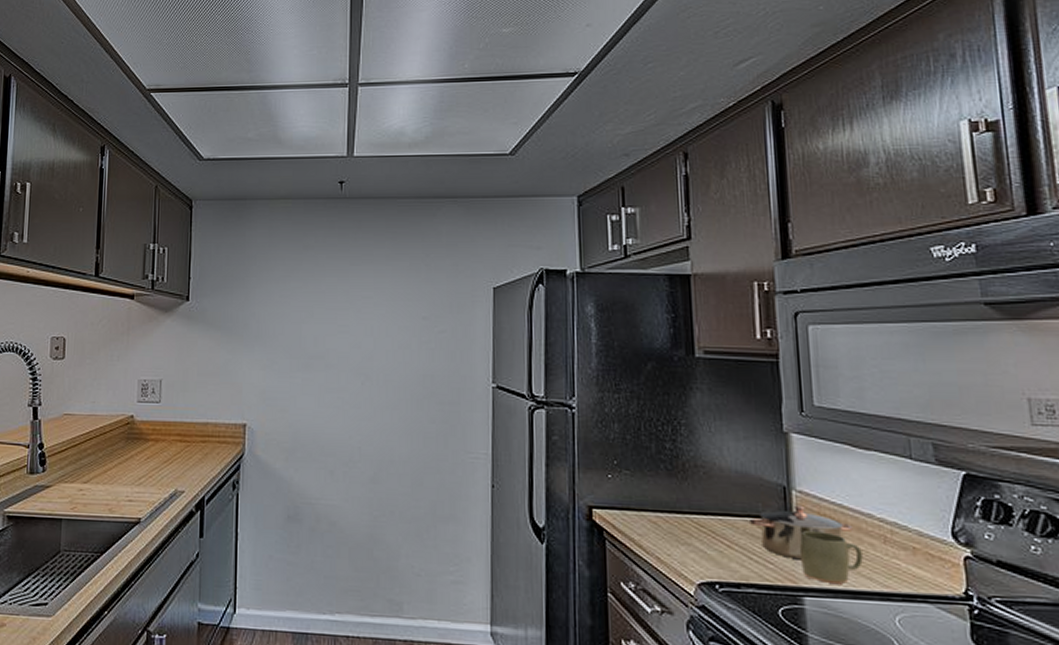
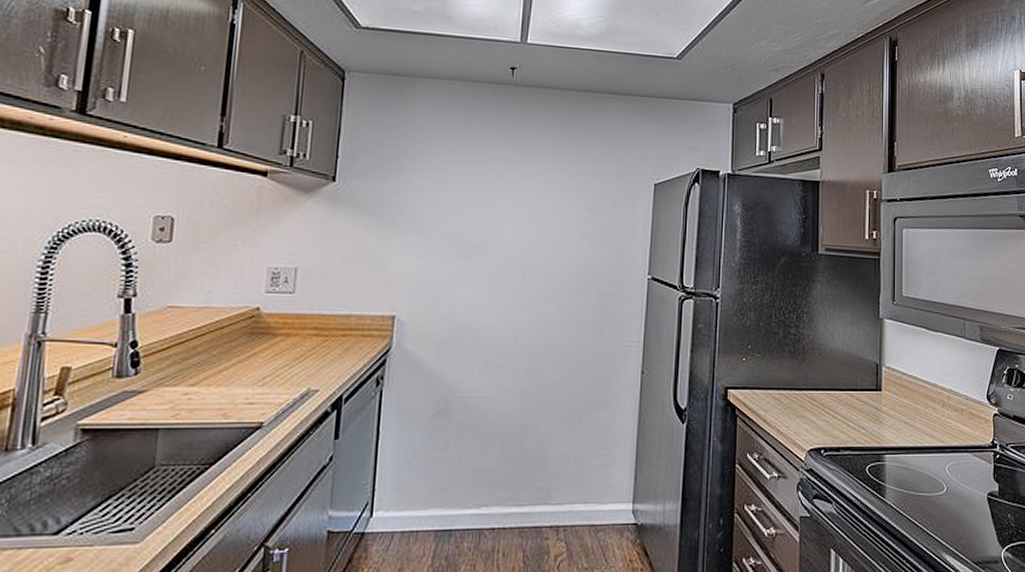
cooking pot: present [750,505,853,560] -> none [850,379,922,424]
mug: present [799,531,863,584] -> none [884,400,928,442]

